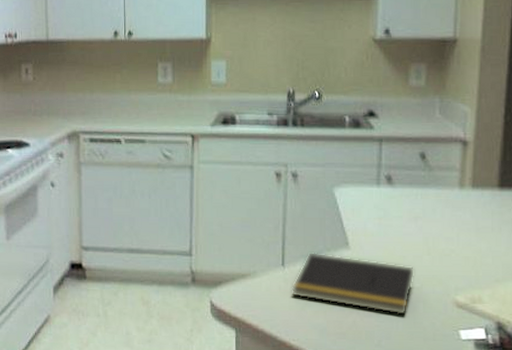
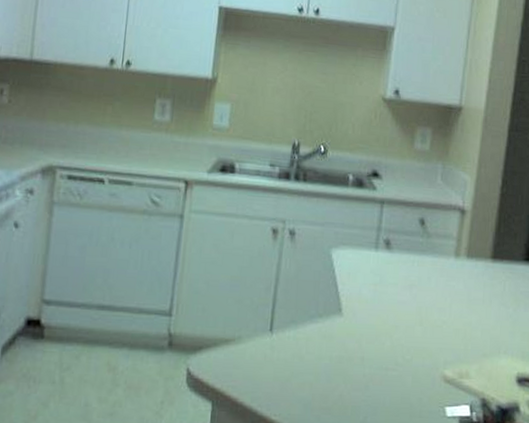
notepad: present [291,251,415,316] -> none [277,317,407,390]

